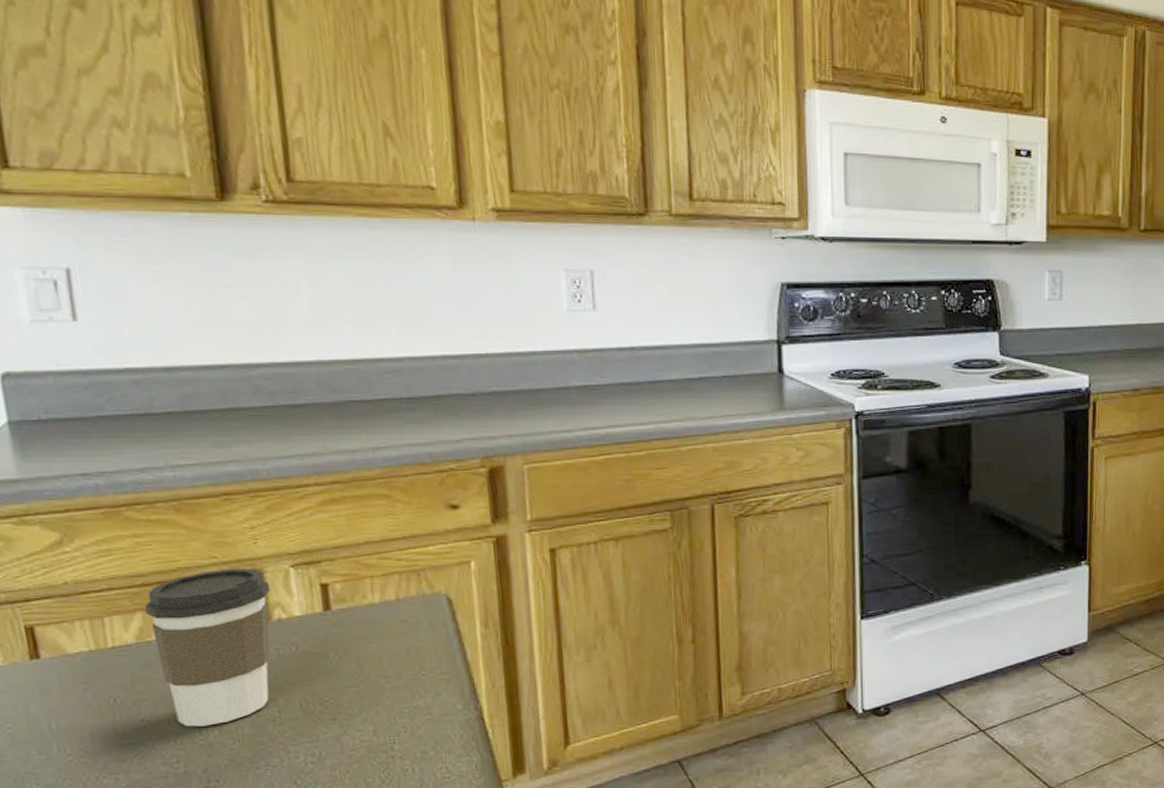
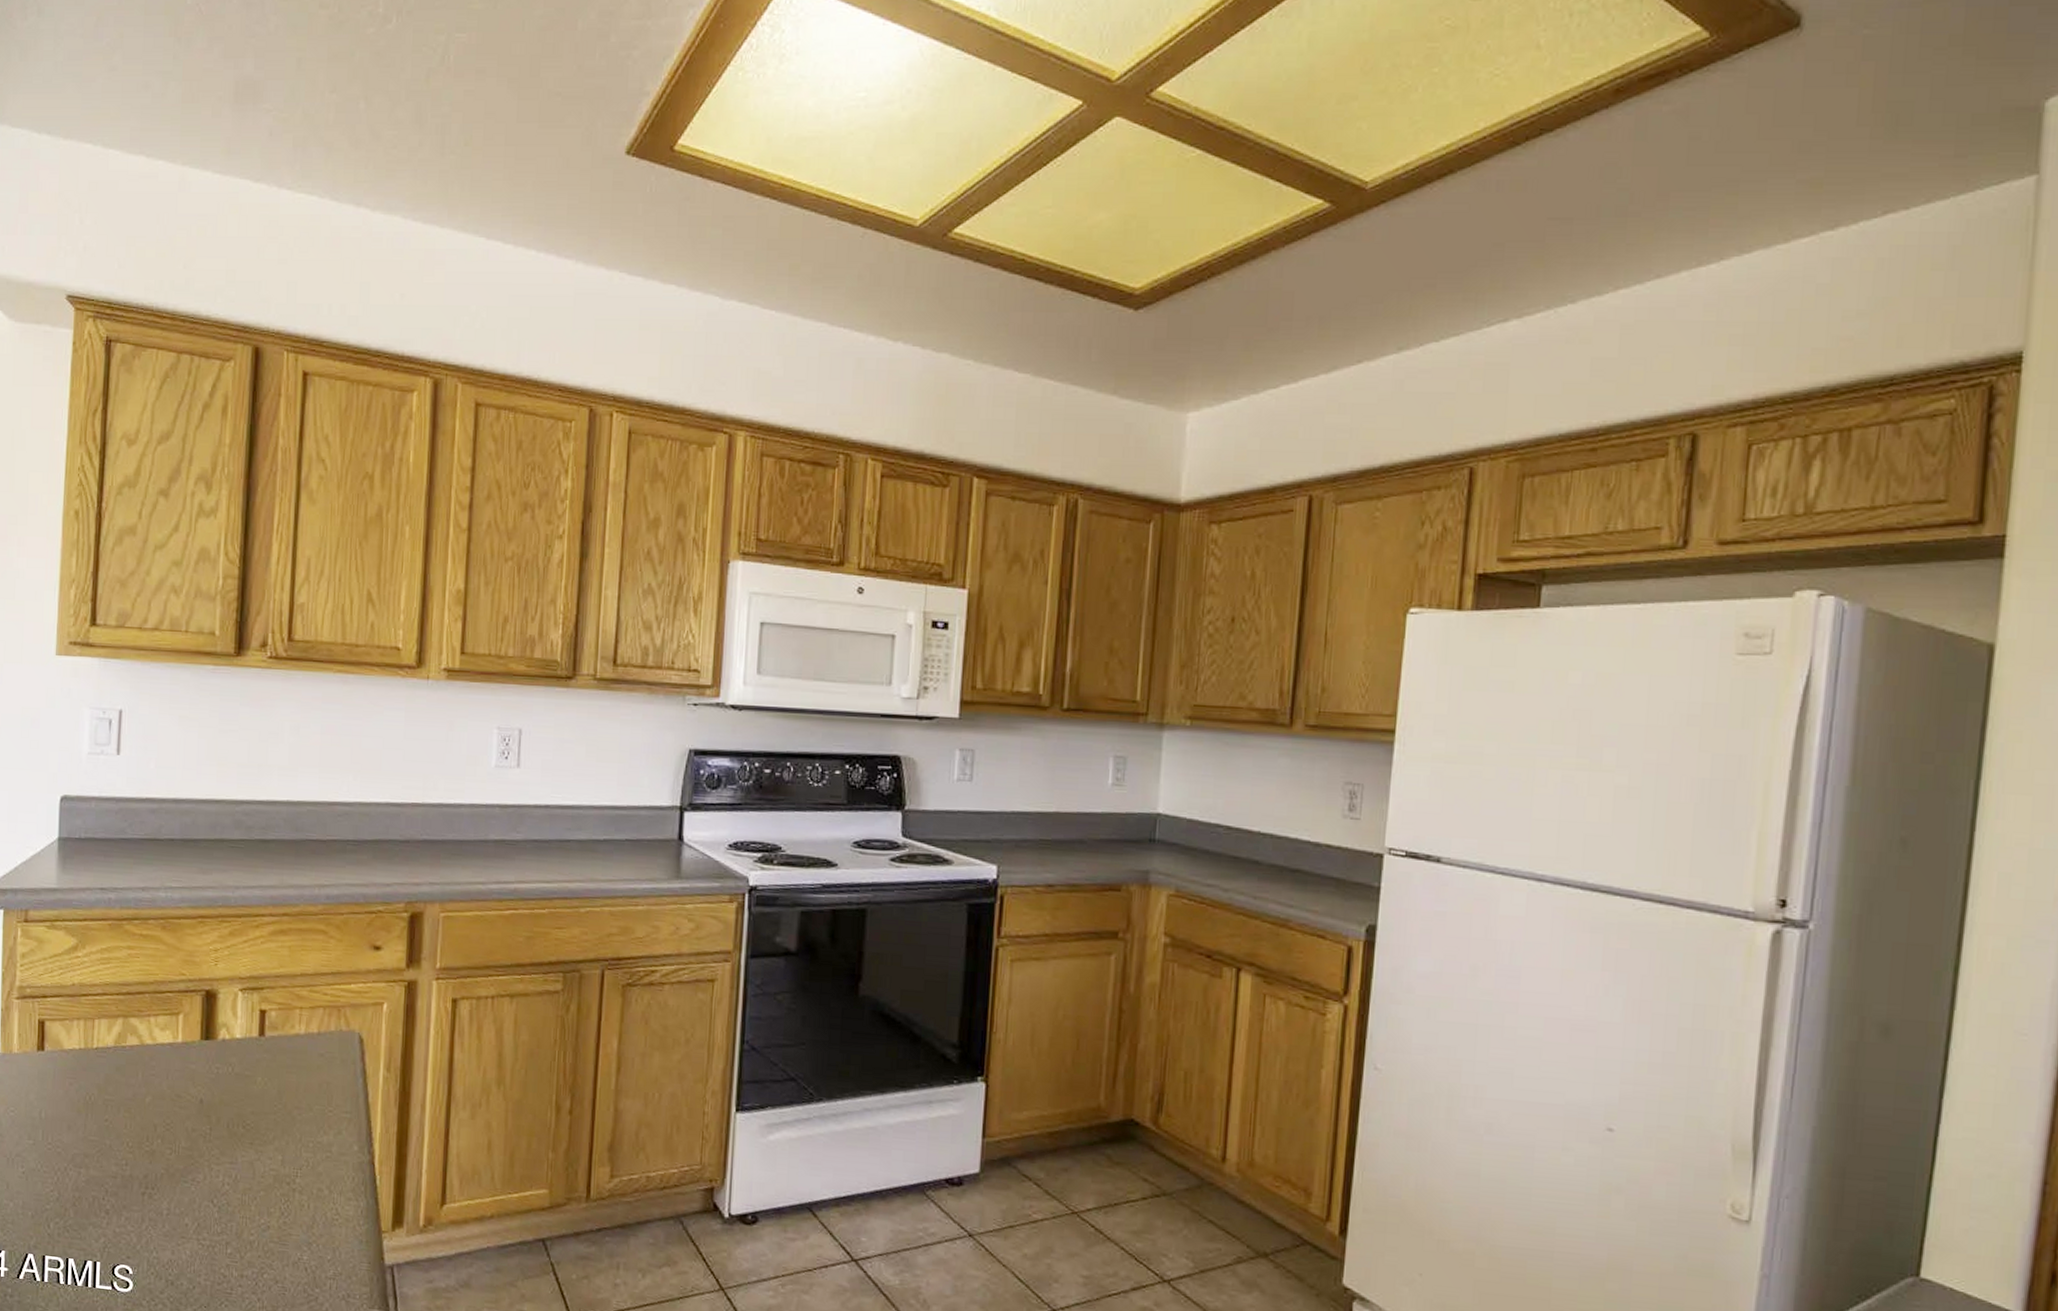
coffee cup: present [144,568,271,727] -> none [125,986,221,1134]

